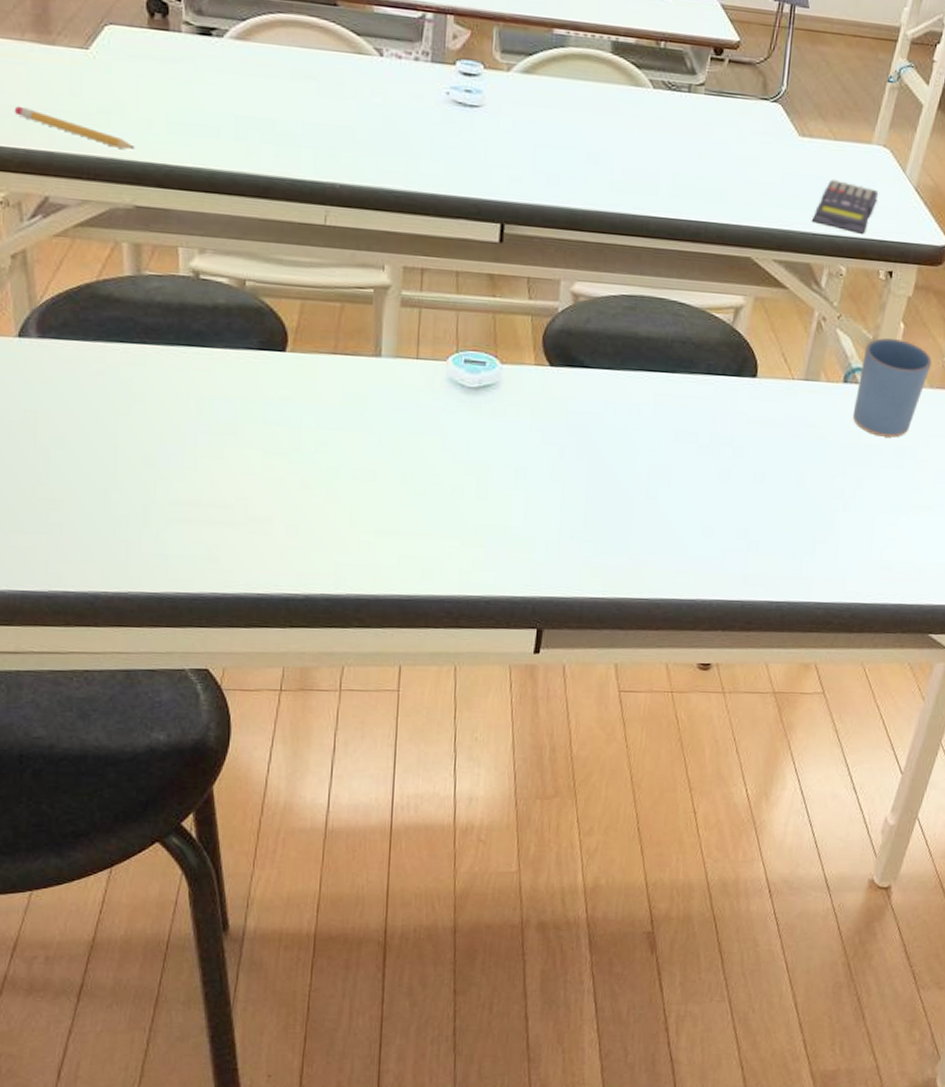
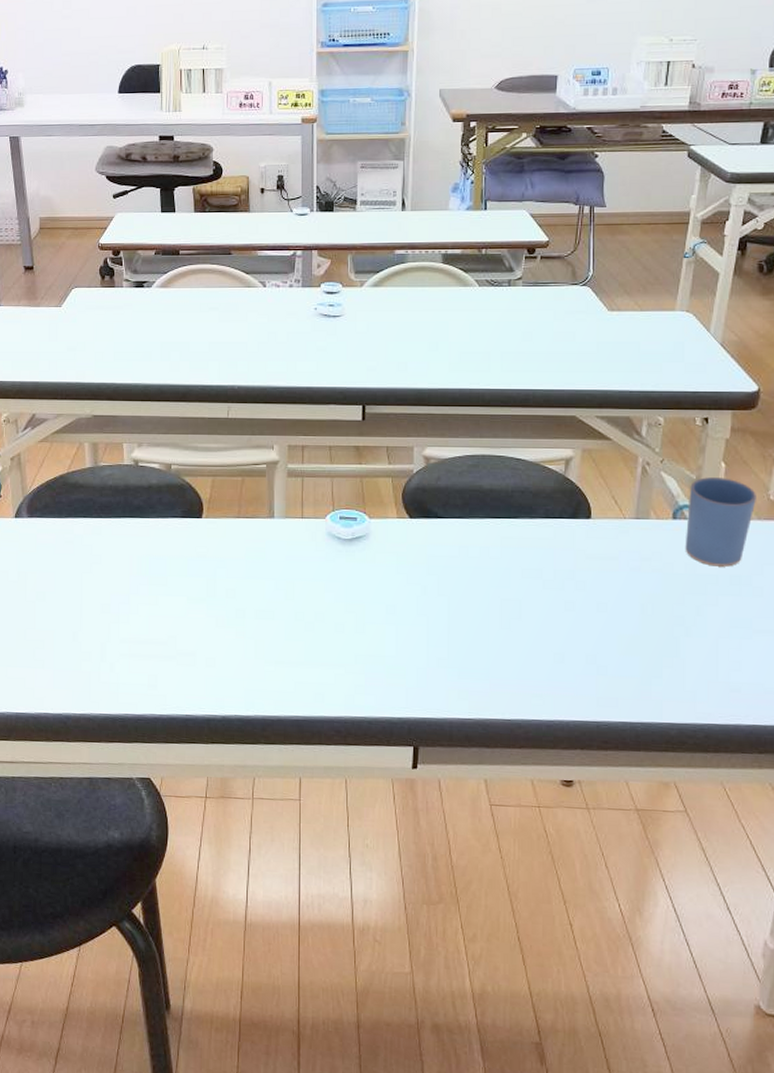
pencil: present [14,106,134,149] -> none [13,351,92,374]
calculator: present [812,179,879,234] -> none [628,344,687,387]

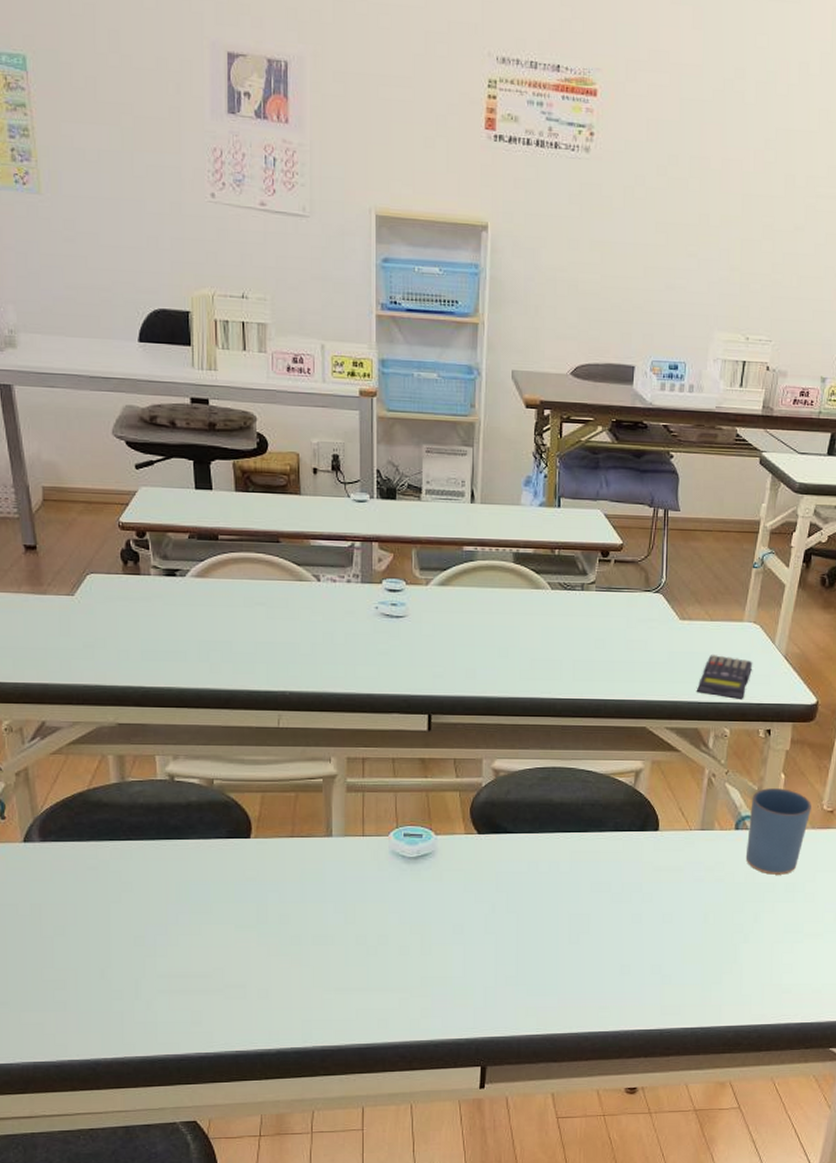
calculator: none [628,344,687,387] -> present [697,655,753,699]

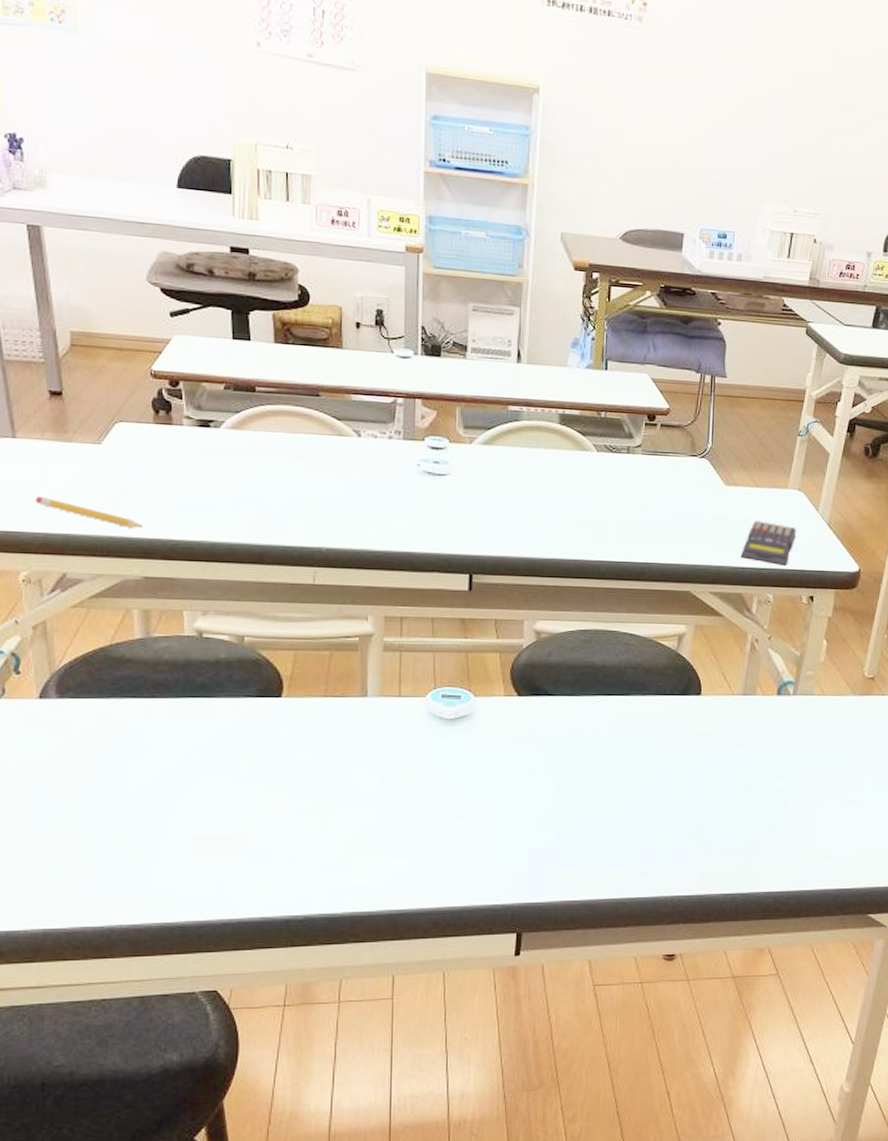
pencil: none [14,647,115,676] -> present [35,496,143,528]
mug: present [745,788,811,875] -> none [787,654,853,741]

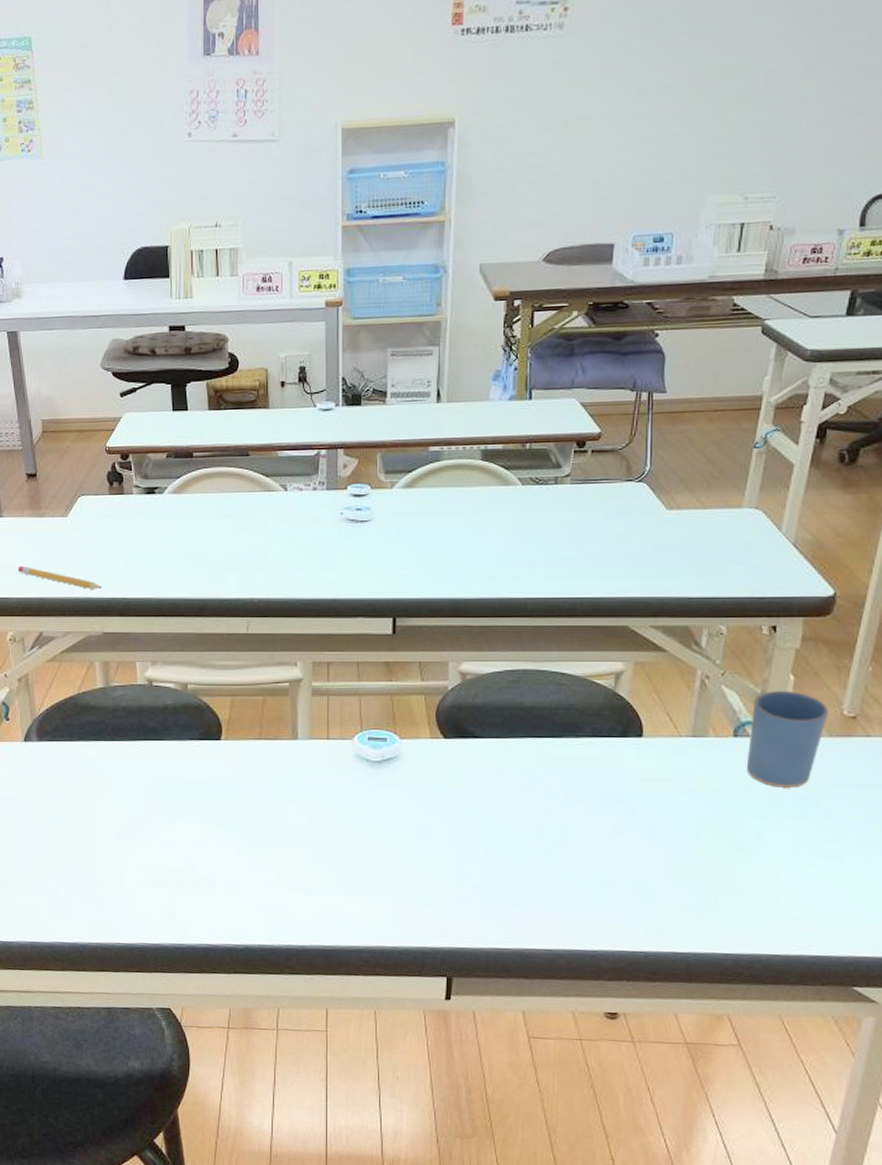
calculator: present [741,521,797,565] -> none [687,545,755,593]
mug: none [787,654,853,741] -> present [746,691,828,788]

